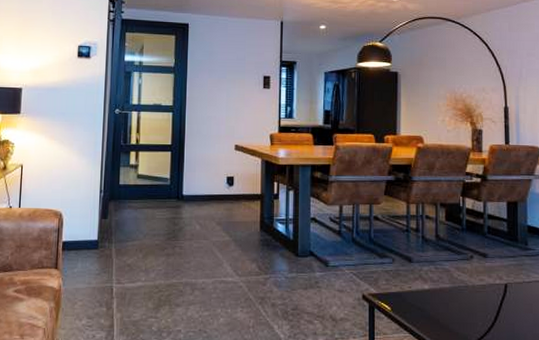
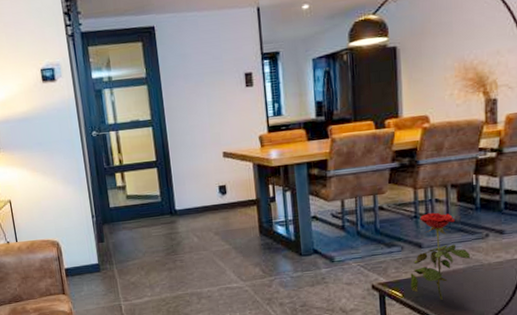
flower: none [399,228,457,318] -> present [410,212,471,300]

